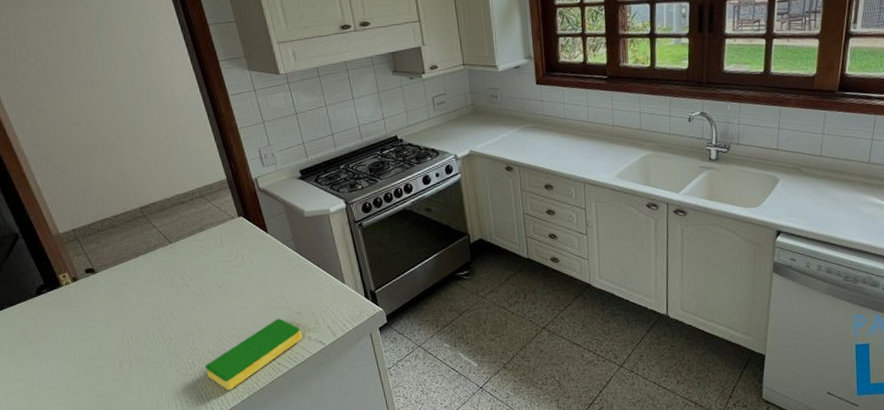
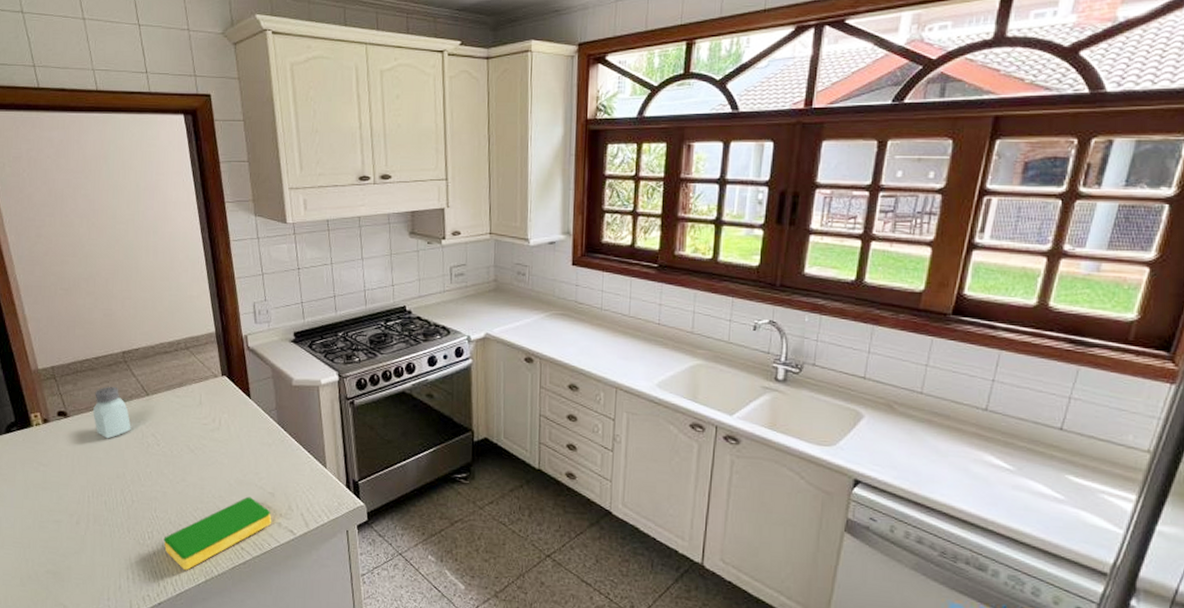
saltshaker: none [119,239,160,287] -> present [93,386,131,439]

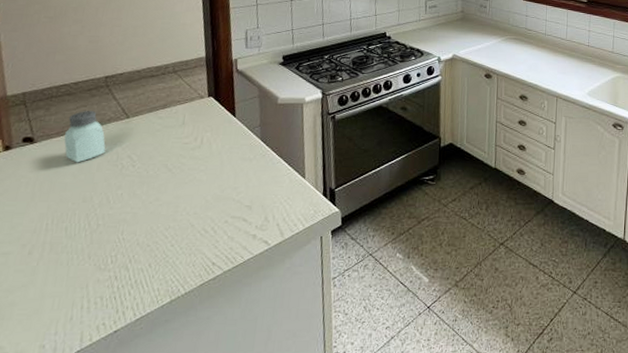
dish sponge: present [163,496,272,571] -> none [128,211,247,293]

